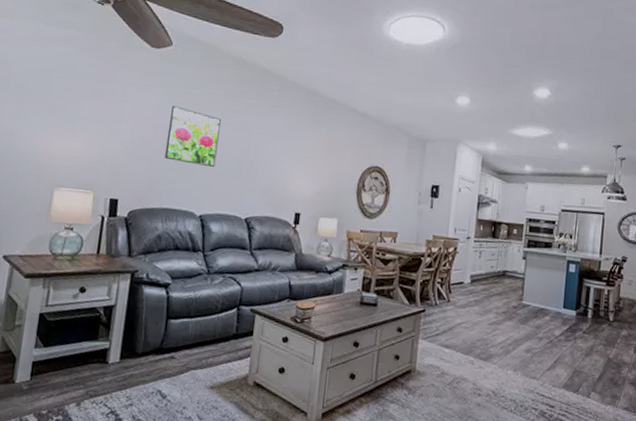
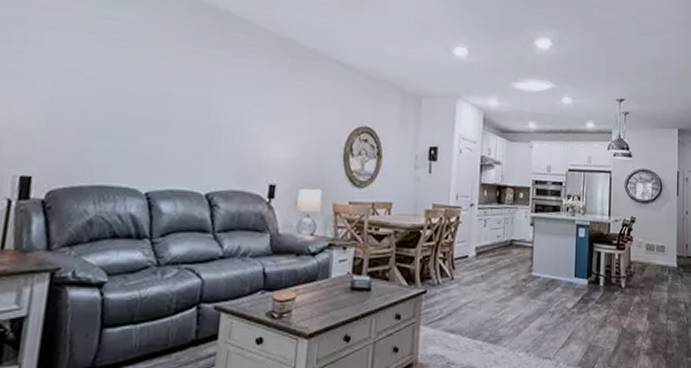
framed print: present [164,106,221,168] -> none [96,56,173,133]

